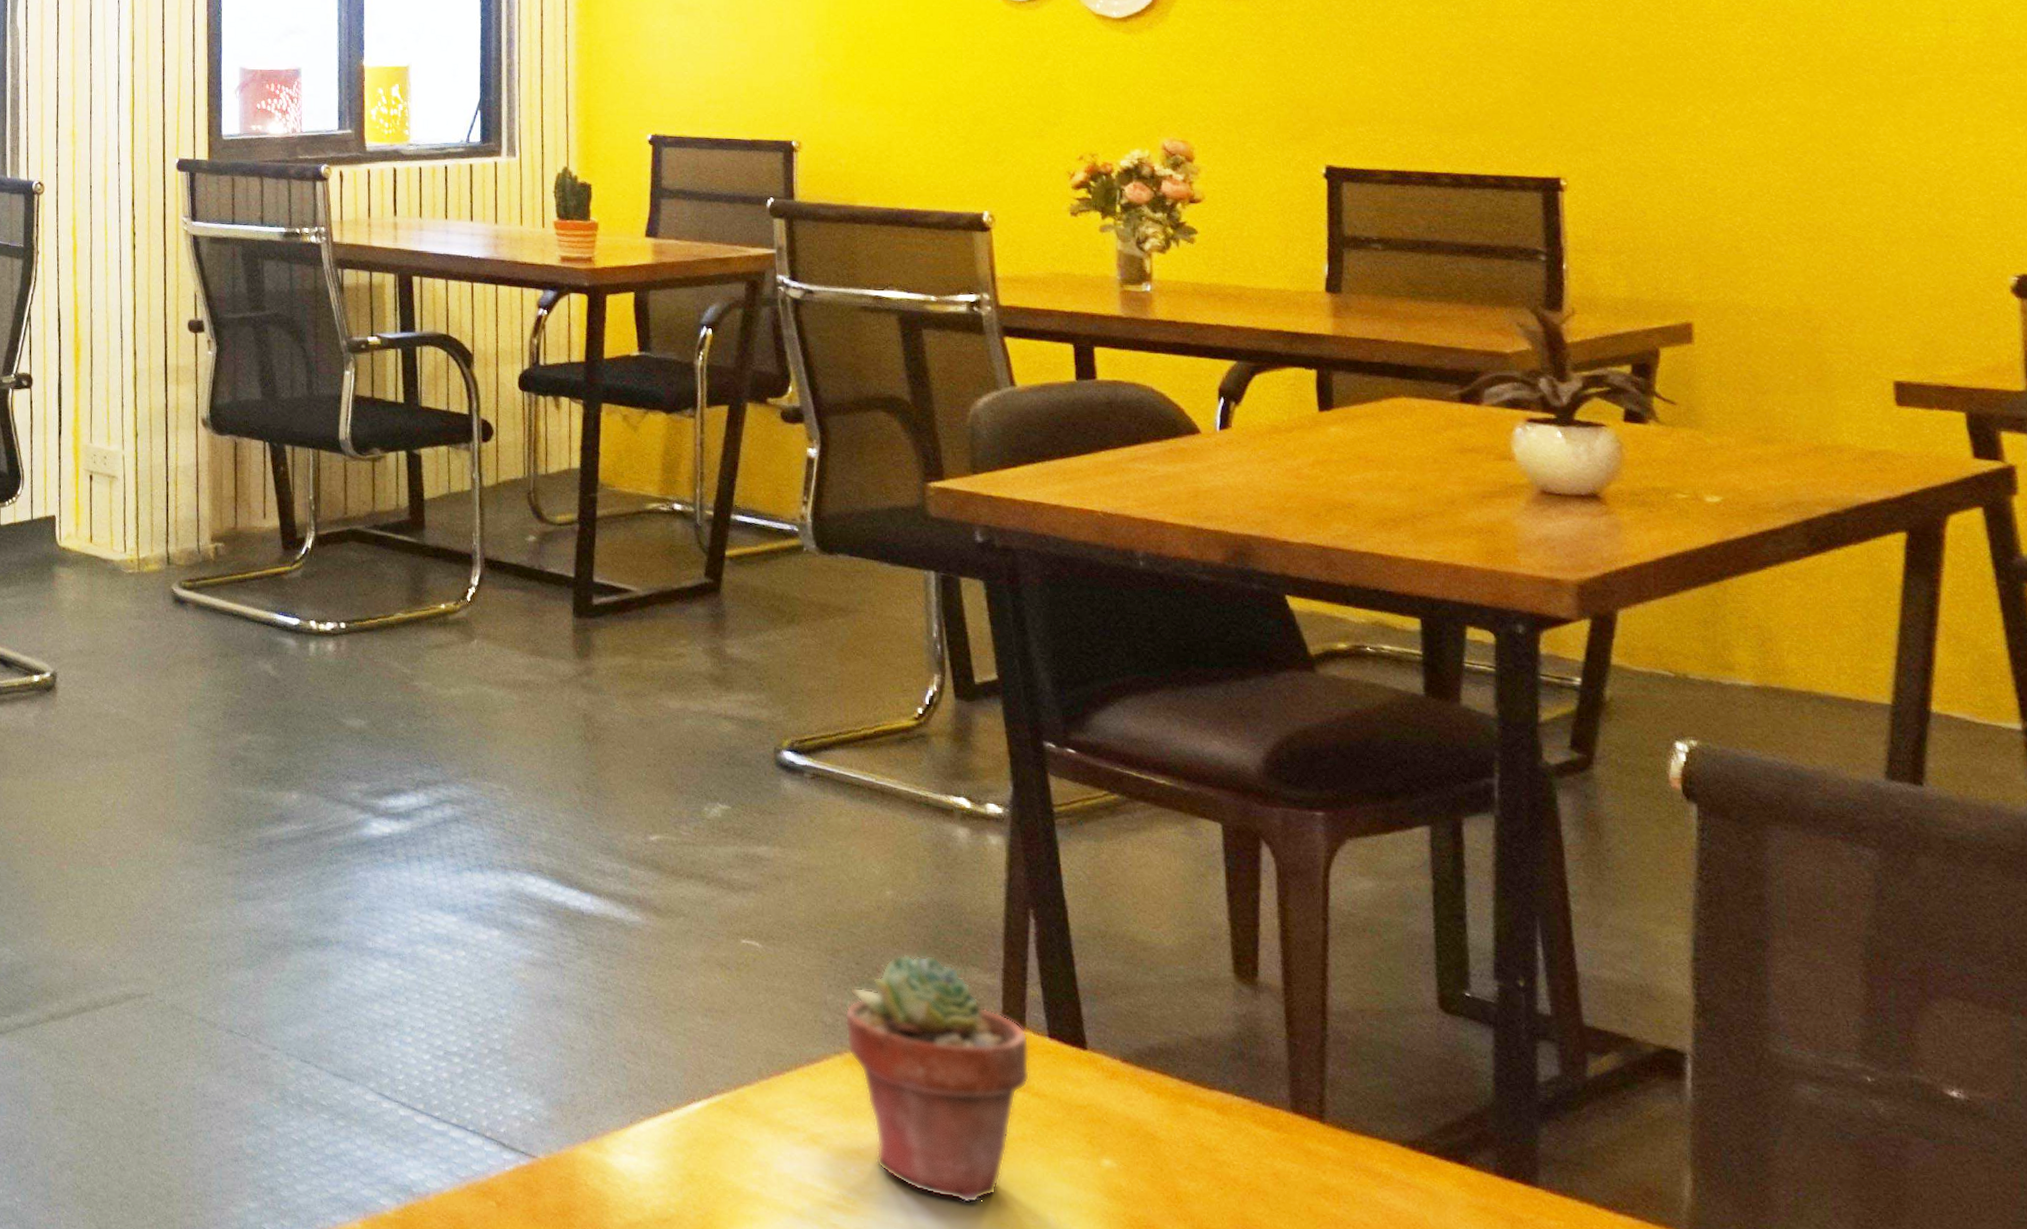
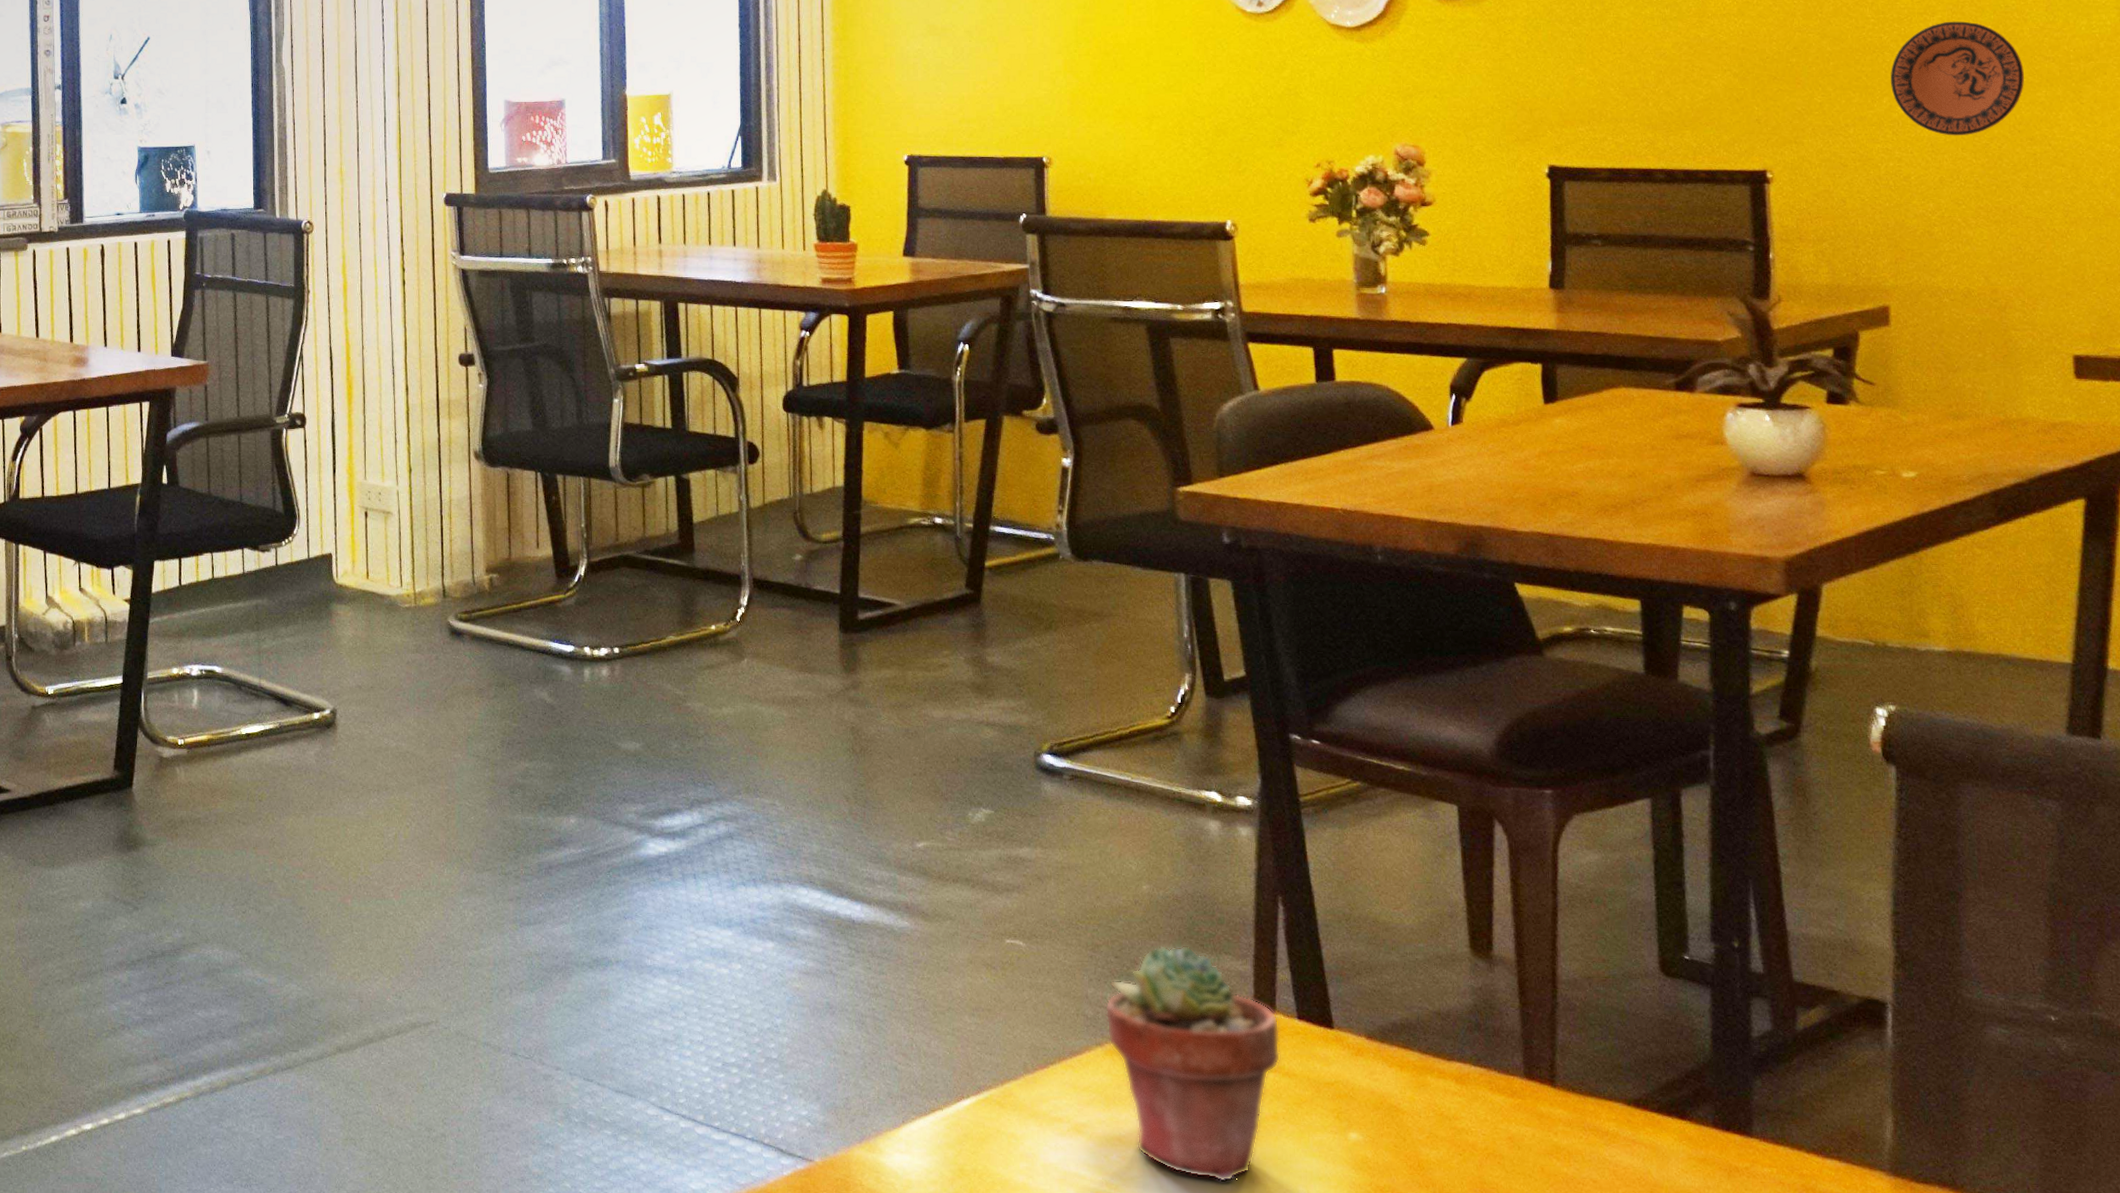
decorative plate: none [1695,29,1841,149] -> present [1891,21,2024,136]

